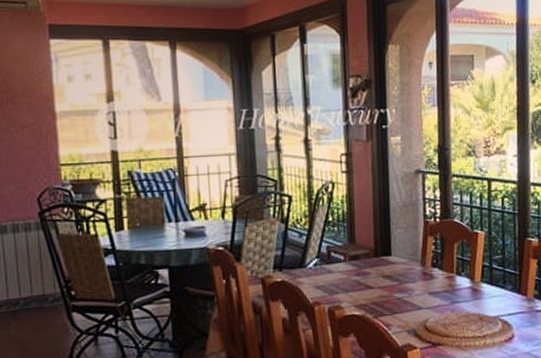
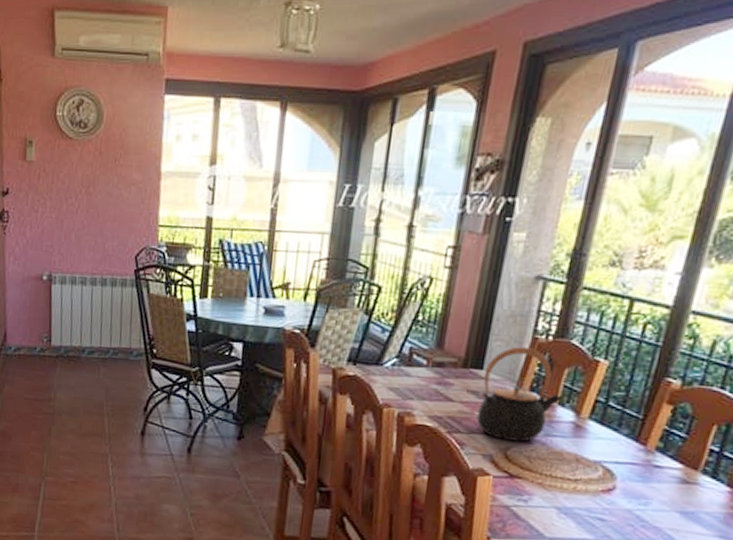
teapot: none [393,230,458,314] -> present [477,347,563,442]

